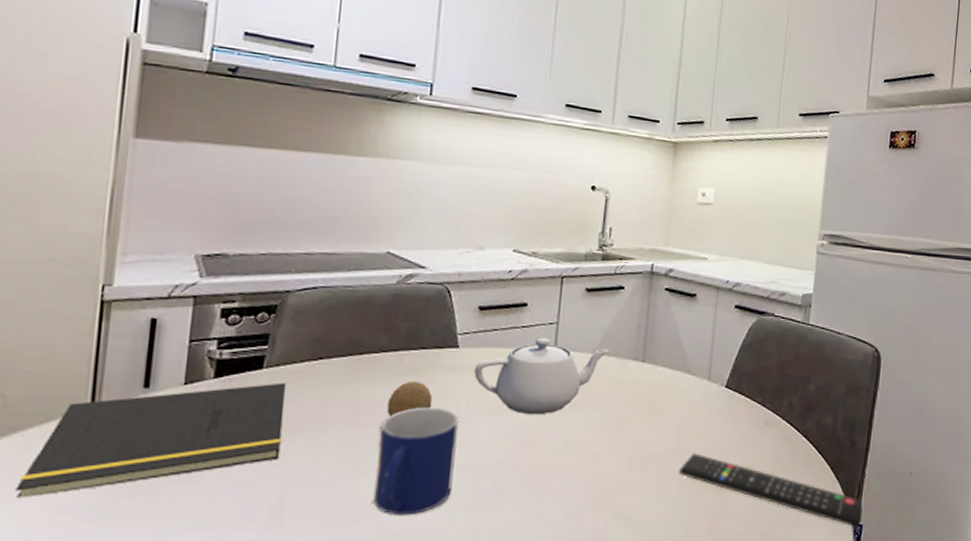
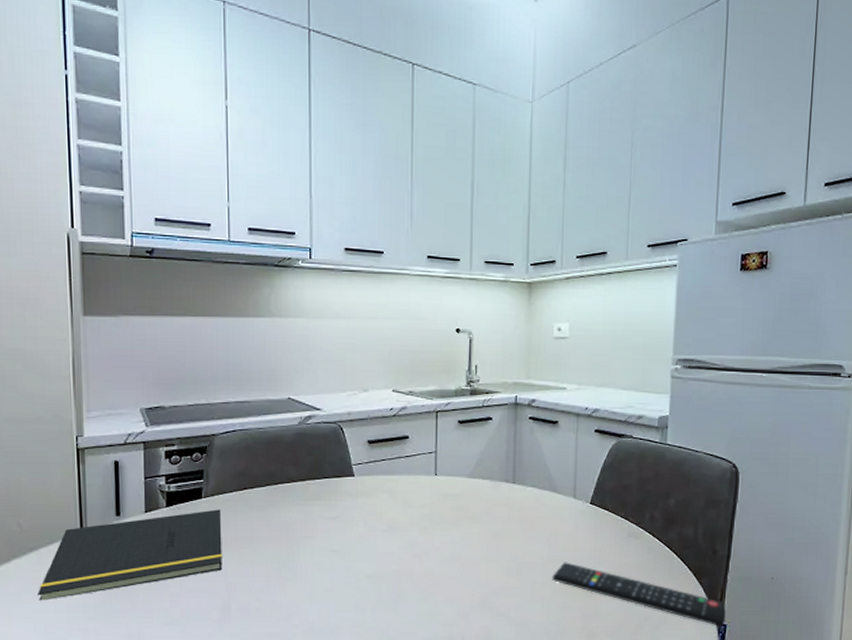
mug: present [373,407,460,516] -> none [297,526,361,615]
fruit: present [386,381,433,417] -> none [301,506,337,535]
teapot: present [474,337,609,415] -> none [369,465,483,532]

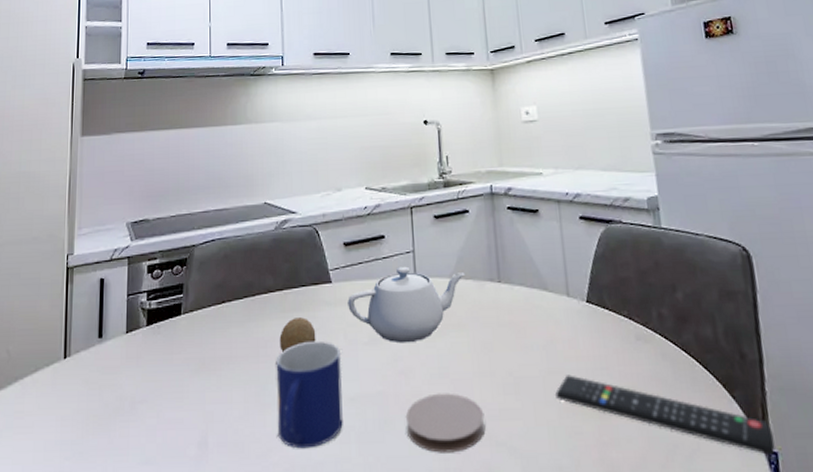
notepad: present [38,509,222,601] -> none [18,326,200,438]
mug: none [297,526,361,615] -> present [276,340,343,449]
fruit: none [301,506,337,535] -> present [279,317,316,352]
teapot: none [369,465,483,532] -> present [348,266,465,344]
coaster: none [417,573,488,621] -> present [405,393,485,453]

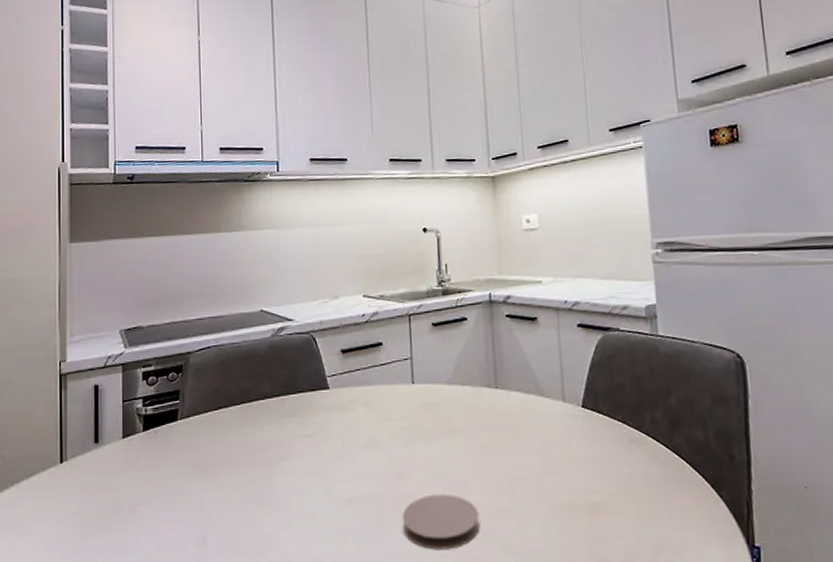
mug: present [276,340,343,449] -> none [274,445,341,547]
fruit: present [279,317,316,352] -> none [277,422,314,456]
teapot: present [348,266,465,344] -> none [345,373,462,447]
remote control: present [554,375,777,455] -> none [548,476,759,549]

